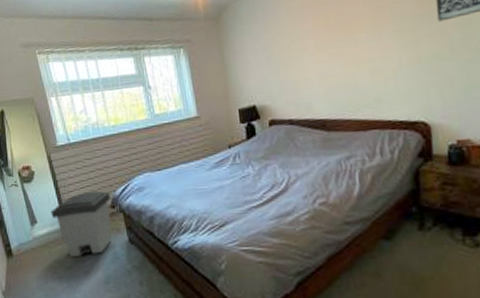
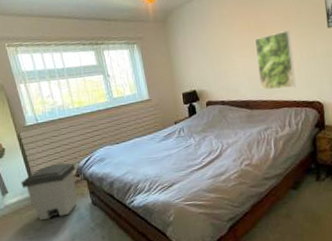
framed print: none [333,25,391,107] -> present [254,30,296,91]

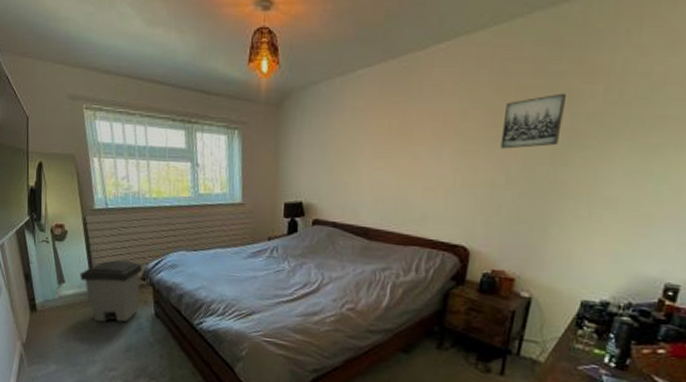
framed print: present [254,30,296,91] -> none [387,141,446,222]

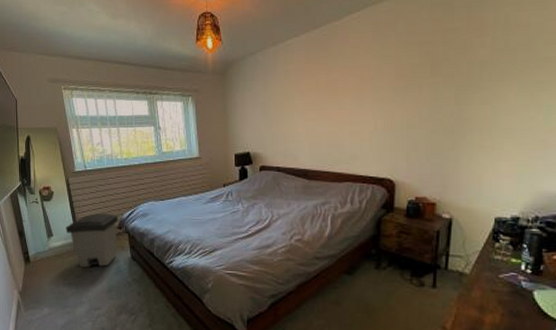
wall art: present [500,93,566,149] -> none [411,46,461,95]

